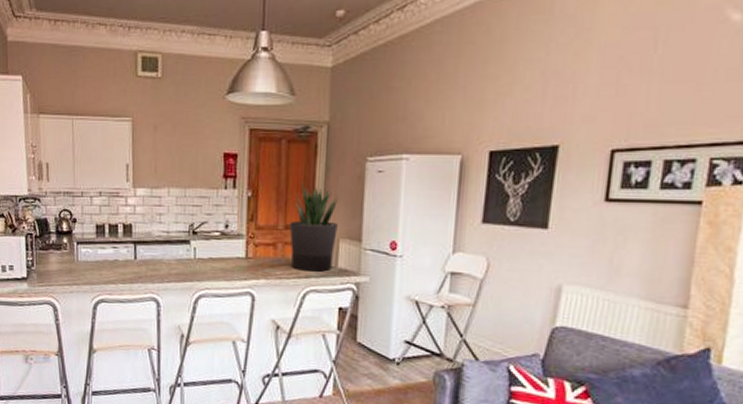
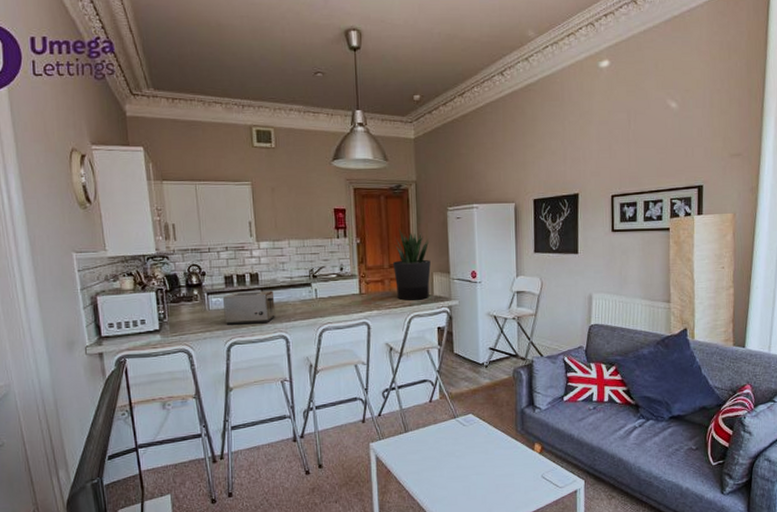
toaster: none [92,244,148,282] -> present [222,291,275,325]

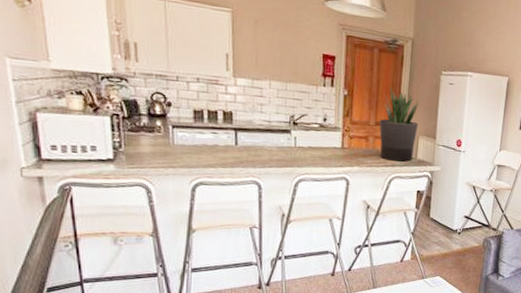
toaster: present [222,291,275,325] -> none [189,129,249,167]

